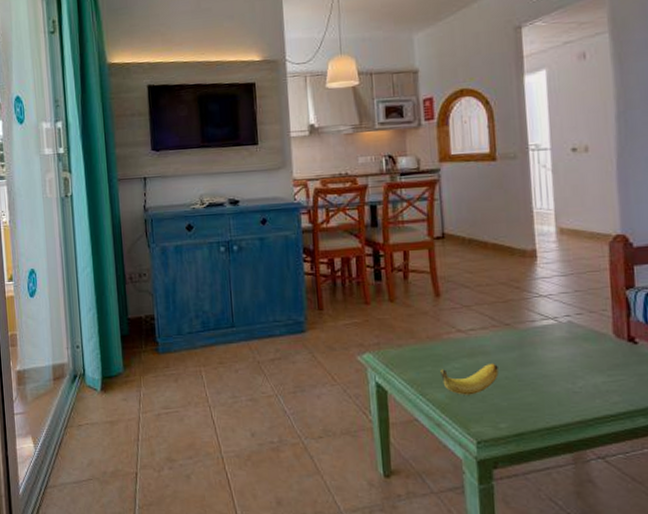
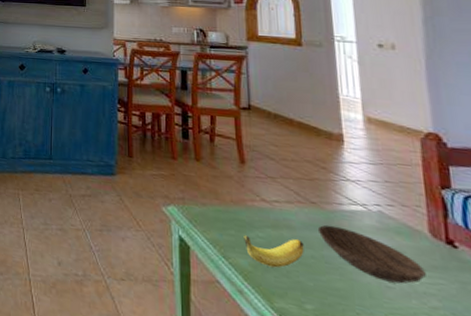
bowl: none [511,343,609,387] -> present [317,224,426,284]

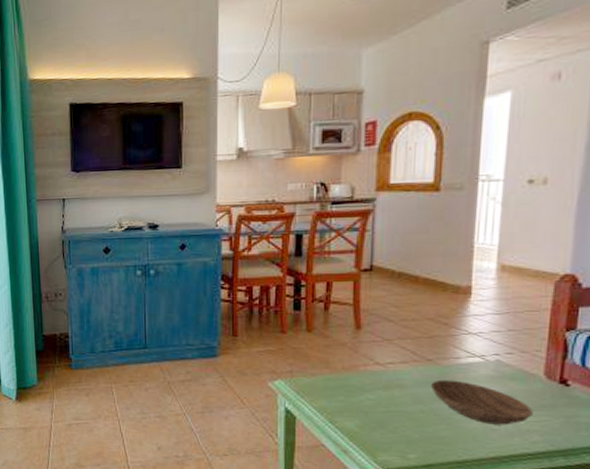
banana: present [244,235,304,268] -> none [353,397,414,426]

